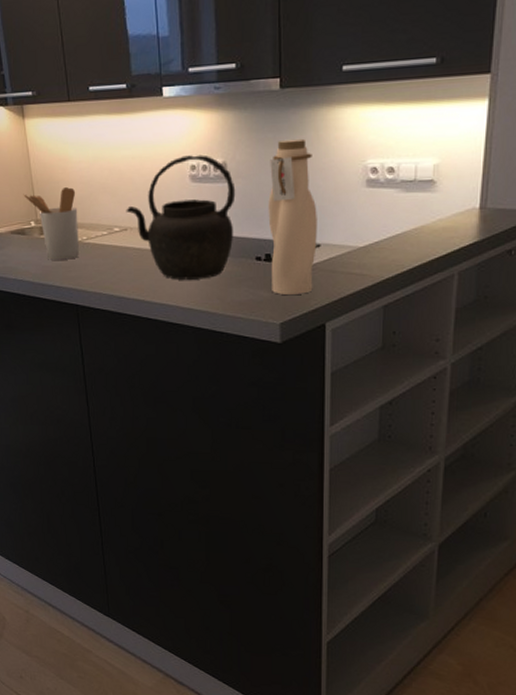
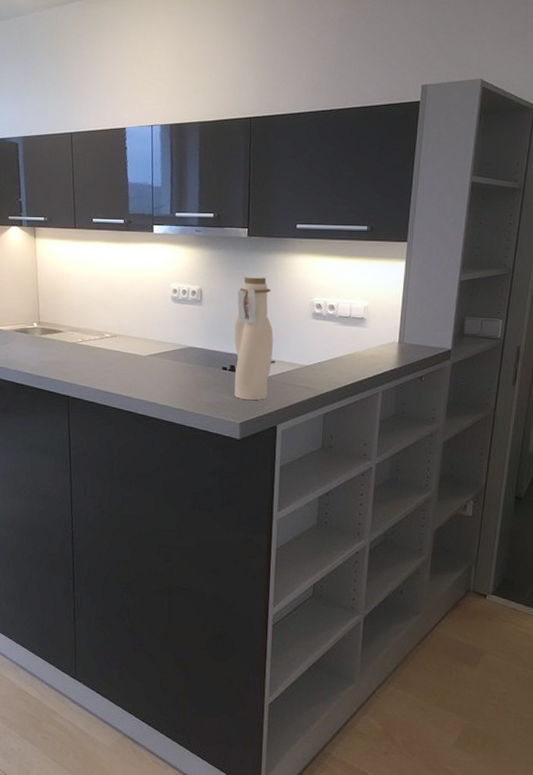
utensil holder: present [23,187,79,260] -> none [29,297,75,357]
kettle: present [126,154,236,280] -> none [116,281,209,382]

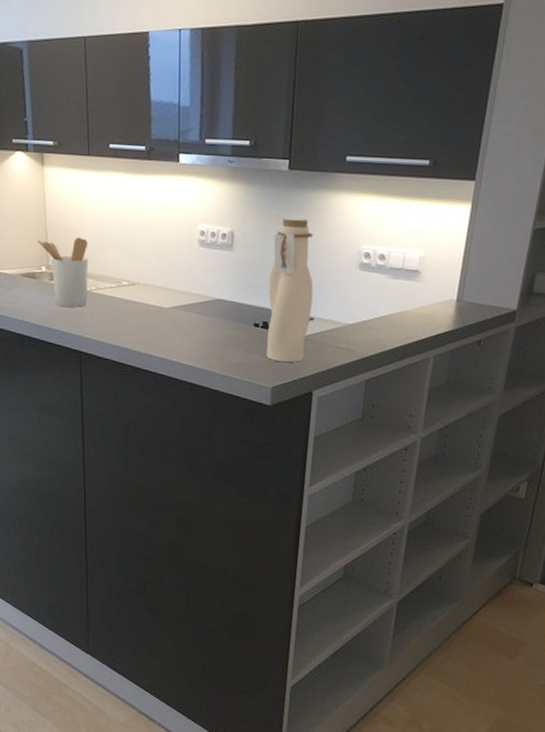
utensil holder: none [29,297,75,357] -> present [36,237,89,307]

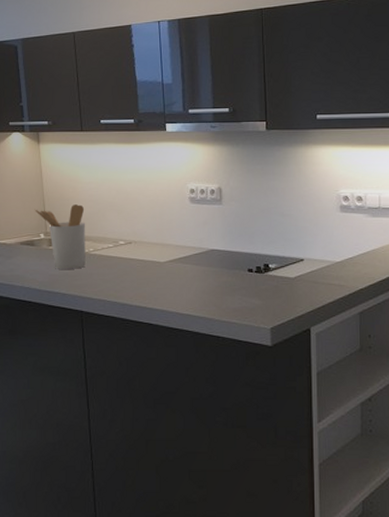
water bottle: present [266,217,313,362] -> none [258,170,301,302]

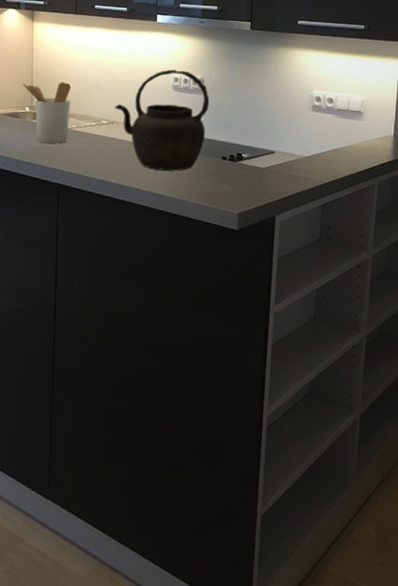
kettle: none [131,180,230,289] -> present [114,69,210,171]

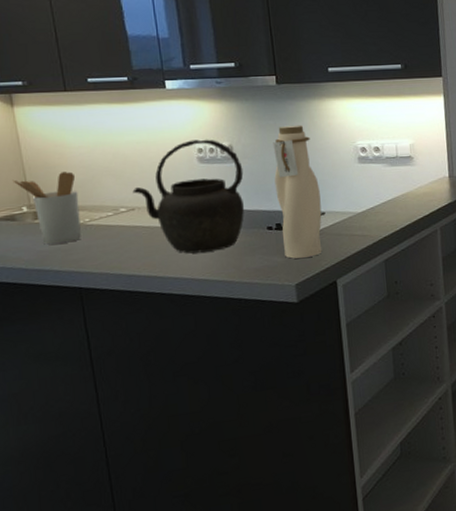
water bottle: none [233,67,274,190] -> present [273,124,322,259]

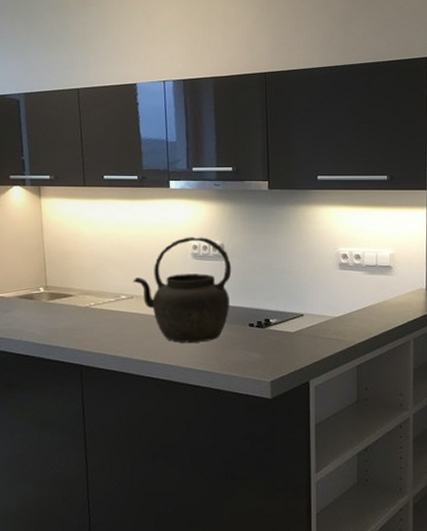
utensil holder: present [12,171,81,245] -> none [34,259,87,323]
water bottle: present [273,124,322,259] -> none [259,229,300,356]

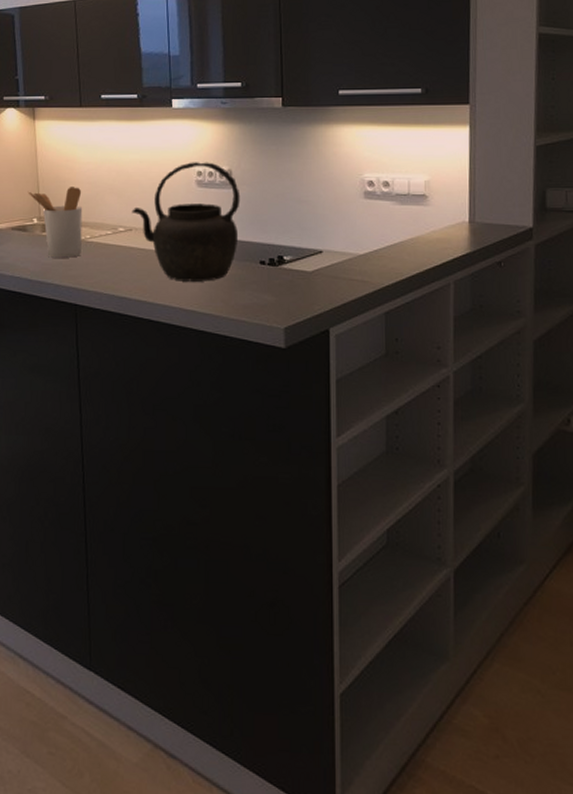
utensil holder: none [34,259,87,323] -> present [27,187,83,258]

